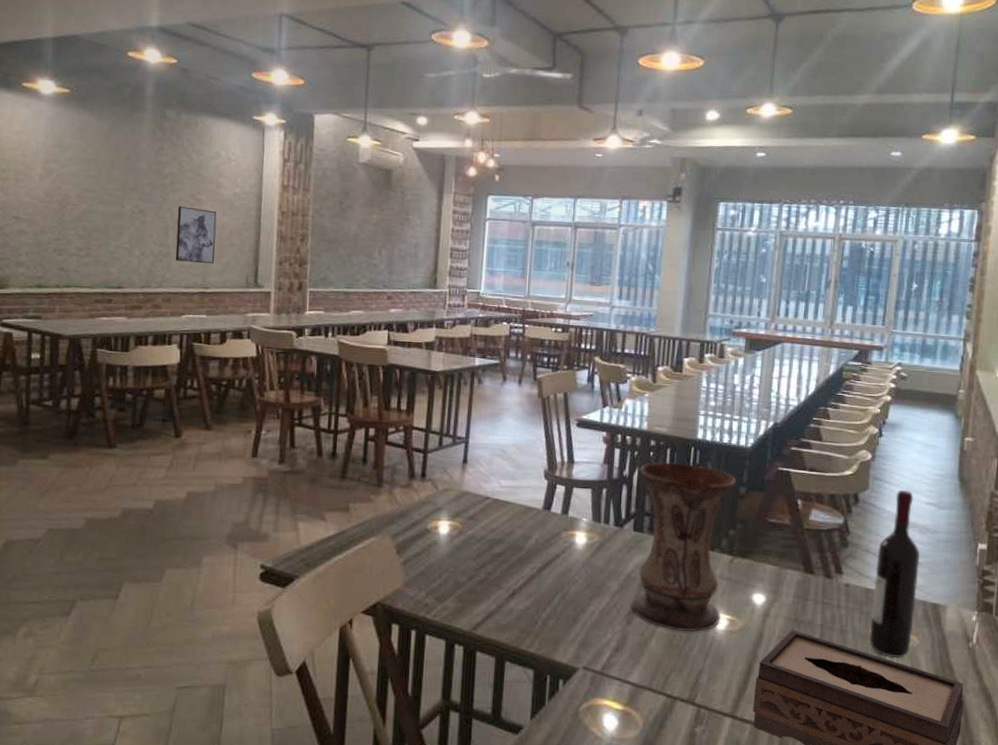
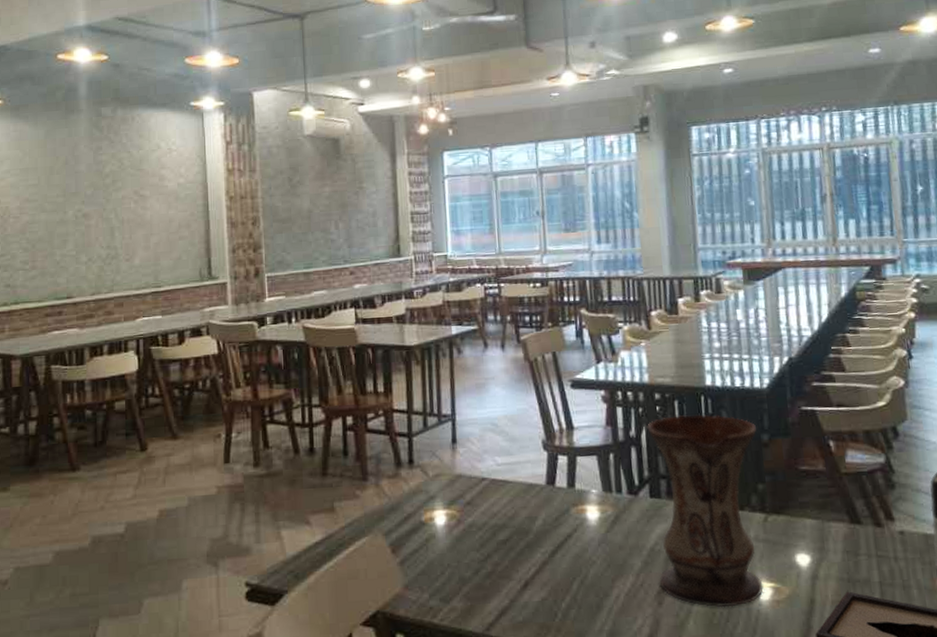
wall art: present [175,206,217,264] -> none [122,204,164,263]

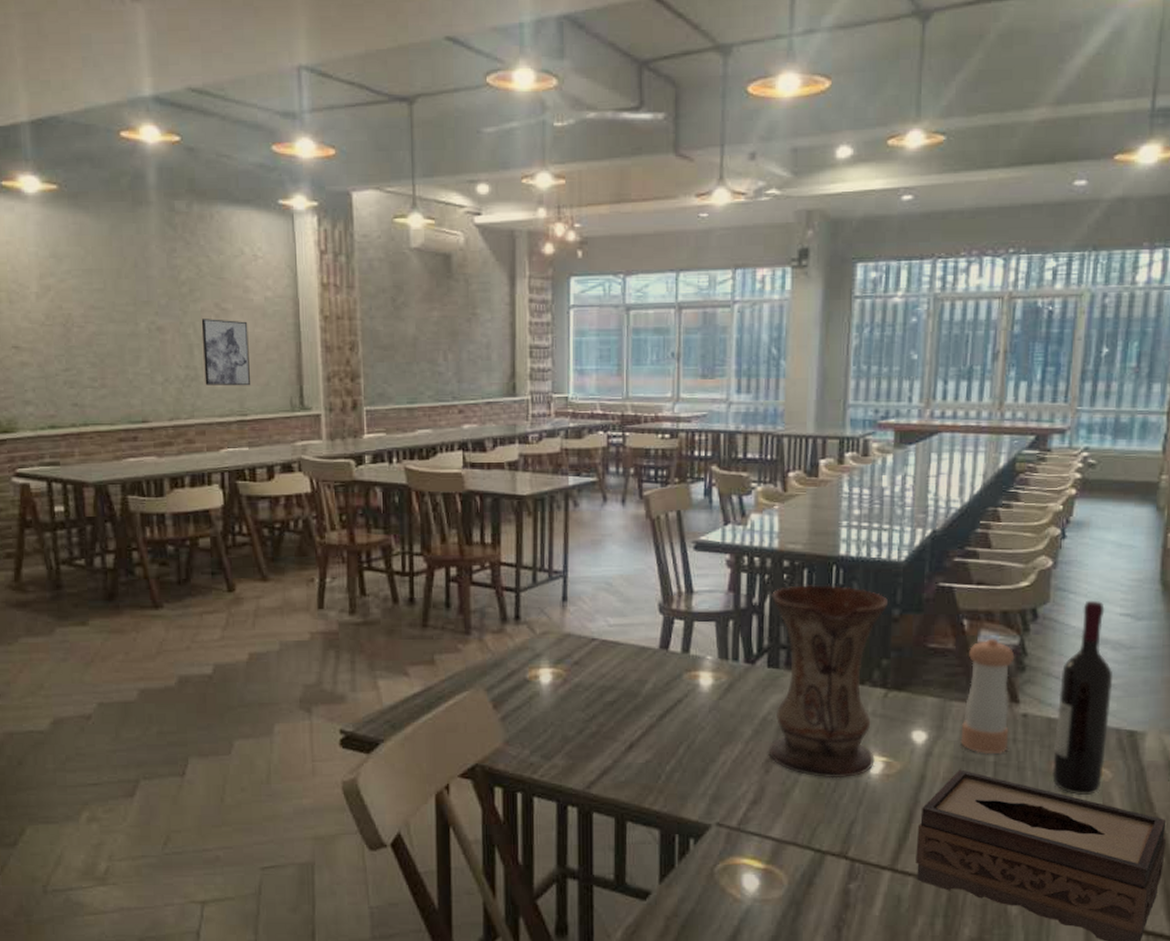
wall art: none [122,204,164,263] -> present [201,319,250,386]
pepper shaker: none [839,457,890,575] -> present [960,638,1015,755]

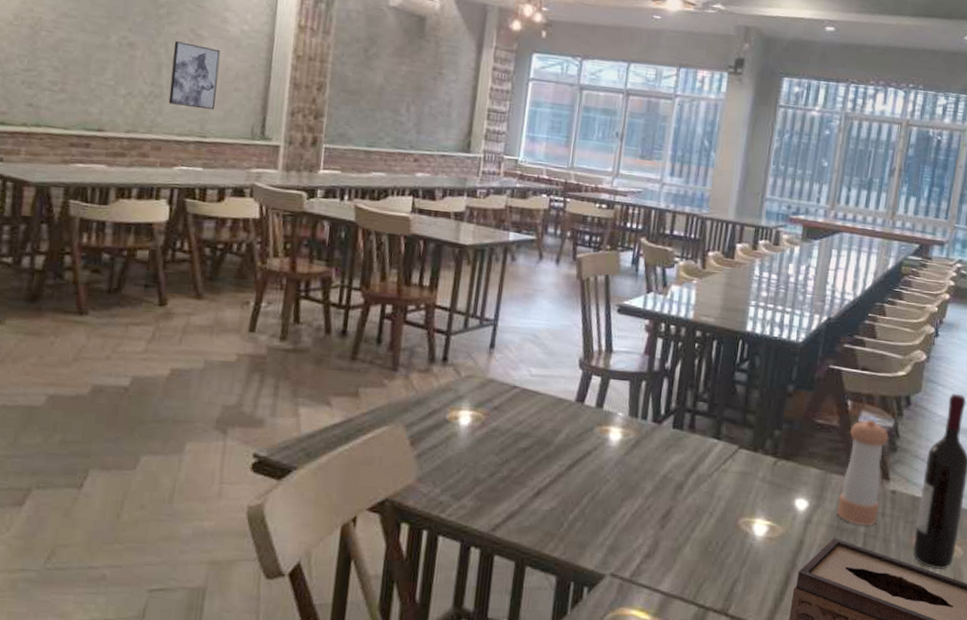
vase: present [768,585,889,779] -> none [666,355,785,539]

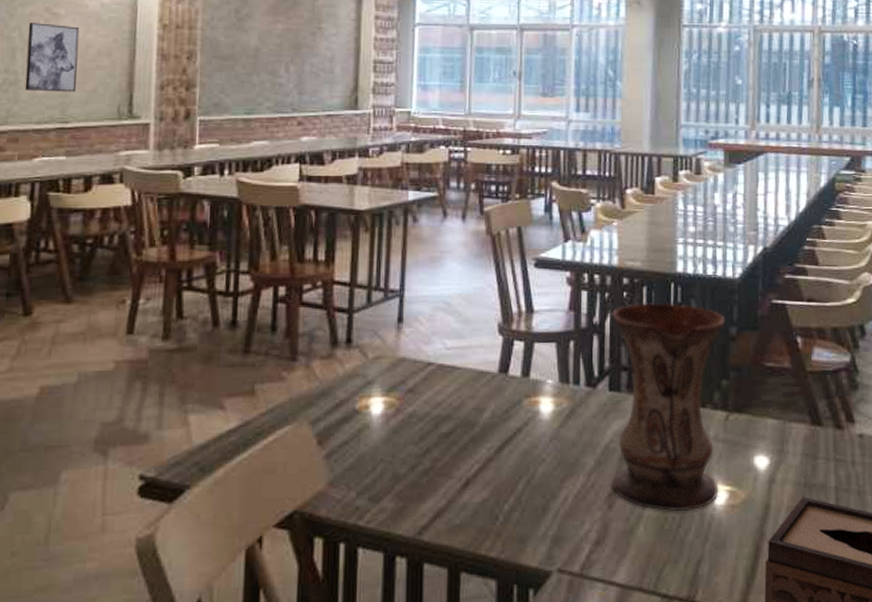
vase: none [666,355,785,539] -> present [611,303,726,512]
pepper shaker: present [837,419,889,527] -> none [801,355,848,479]

